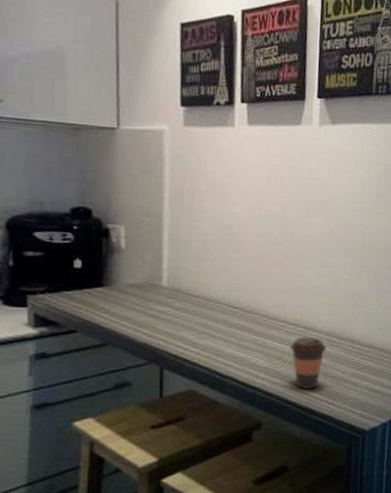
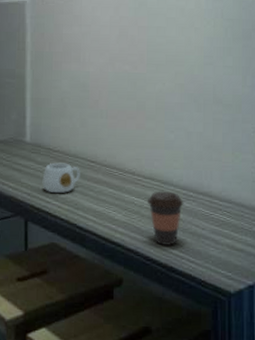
mug: none [180,308,222,341] -> present [42,162,80,194]

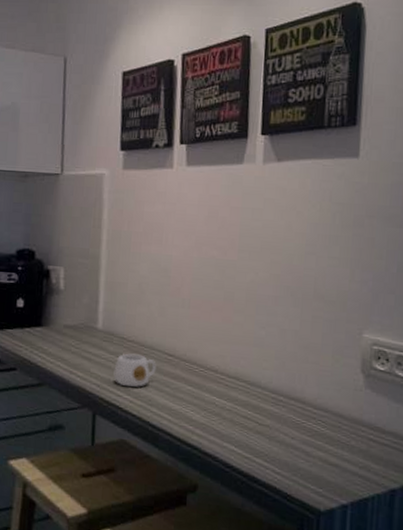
coffee cup: present [147,191,184,245] -> none [229,392,272,453]

